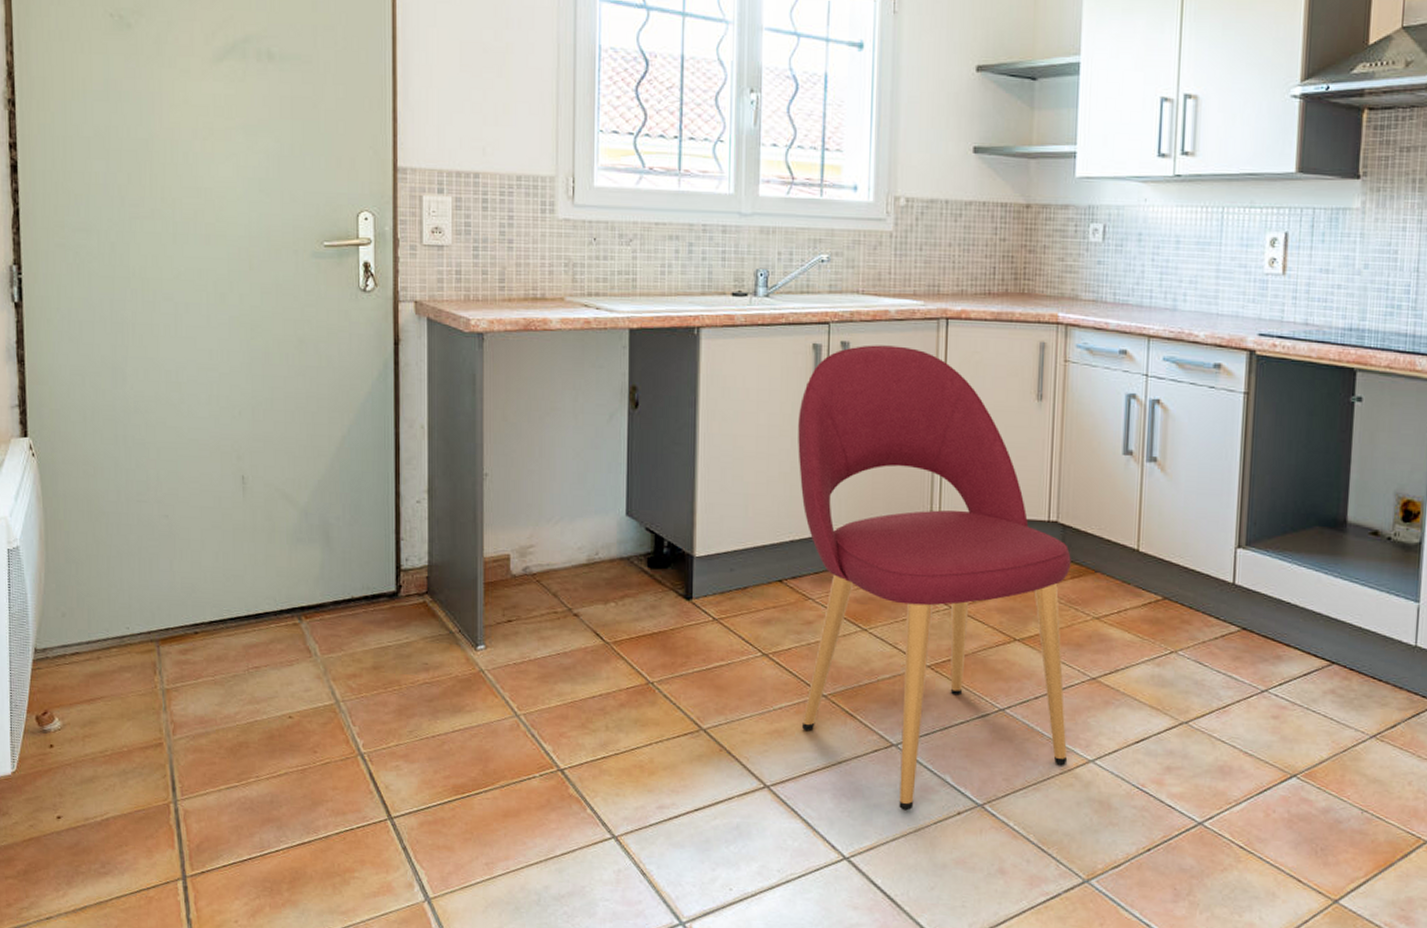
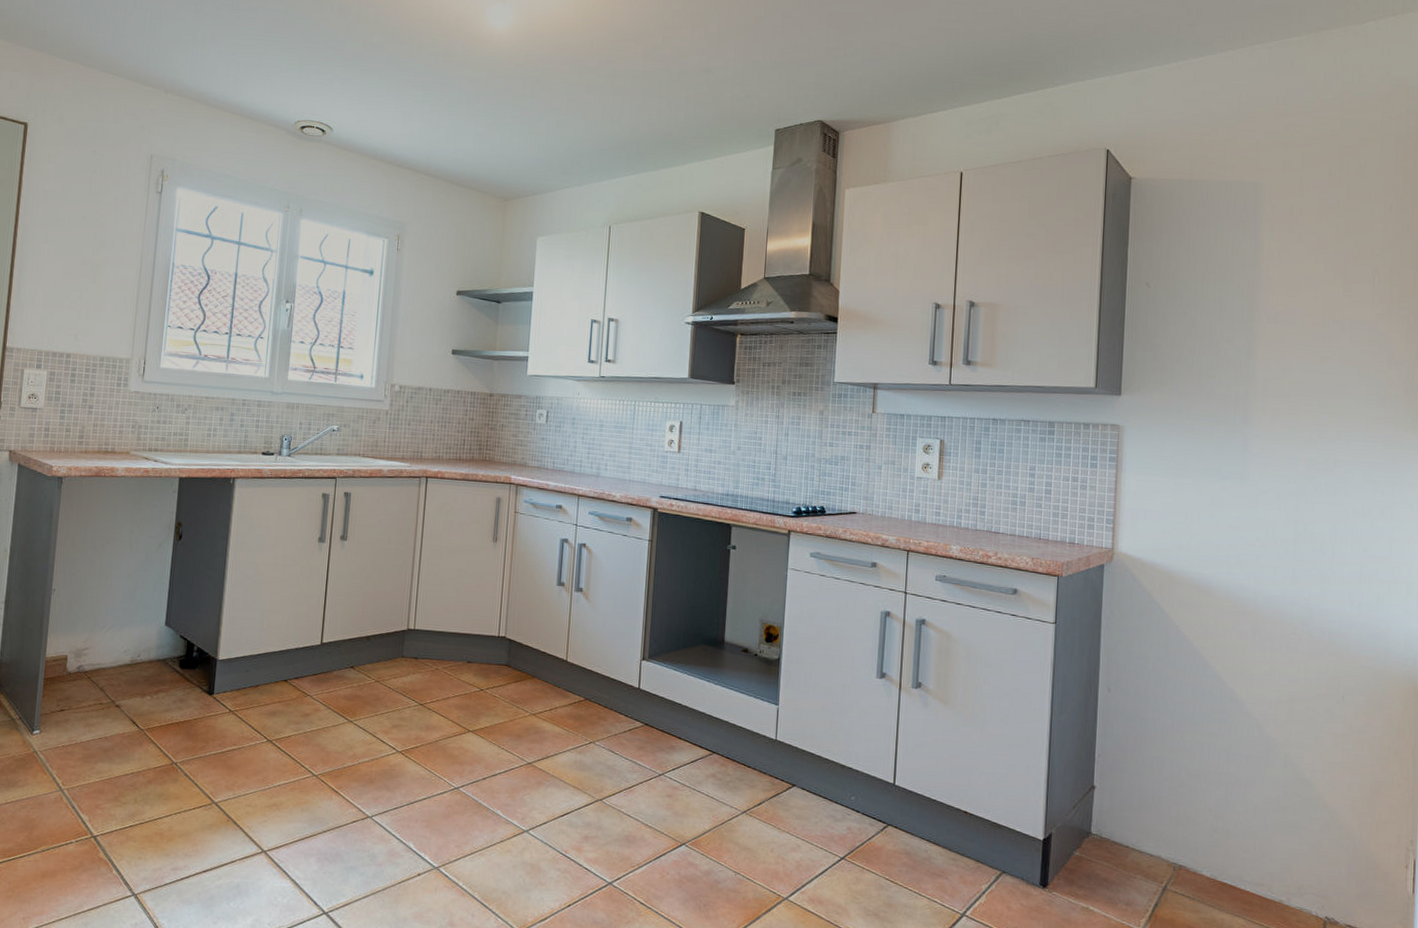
dining chair: present [798,345,1071,811] -> none [296,495,515,873]

